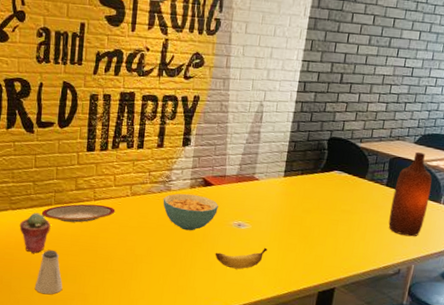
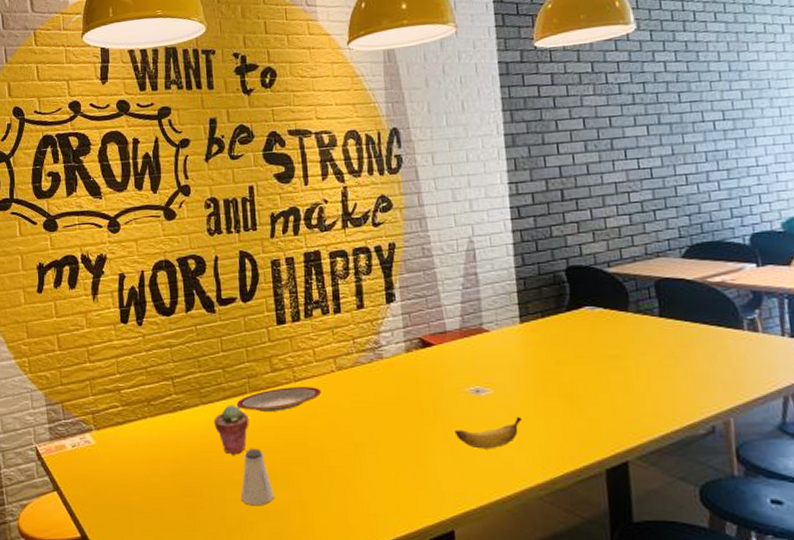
cereal bowl: present [163,193,218,231] -> none [375,359,446,406]
bottle: present [388,151,432,237] -> none [672,267,729,380]

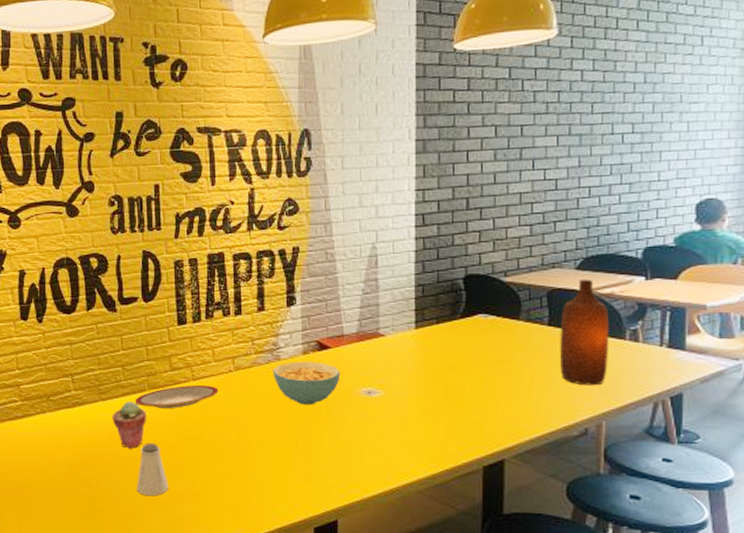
cereal bowl: none [375,359,446,406] -> present [272,361,340,405]
banana: present [454,417,522,449] -> none [344,418,409,447]
bottle: none [672,267,729,380] -> present [560,278,610,386]

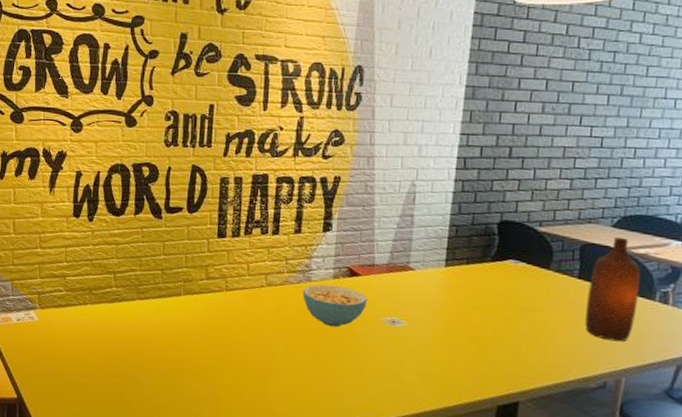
potted succulent: present [112,401,147,449] -> none [147,303,180,347]
plate: present [134,386,219,408] -> none [170,294,250,315]
saltshaker: present [136,442,169,496] -> none [163,344,193,394]

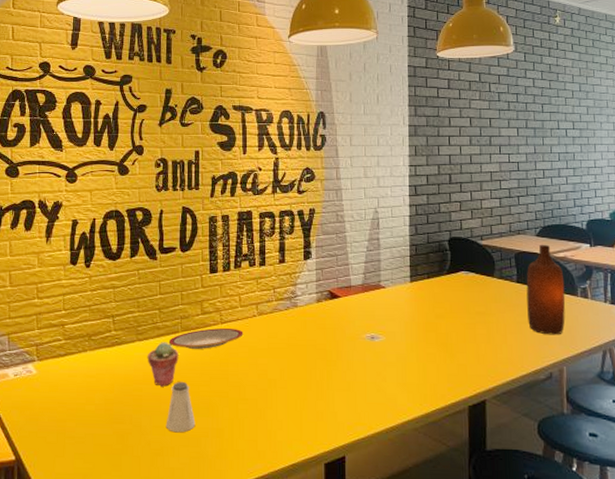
potted succulent: none [147,303,180,347] -> present [147,342,179,387]
saltshaker: none [163,344,193,394] -> present [166,381,196,433]
plate: none [170,294,250,315] -> present [168,328,244,349]
cereal bowl: present [302,284,367,328] -> none [291,308,348,349]

